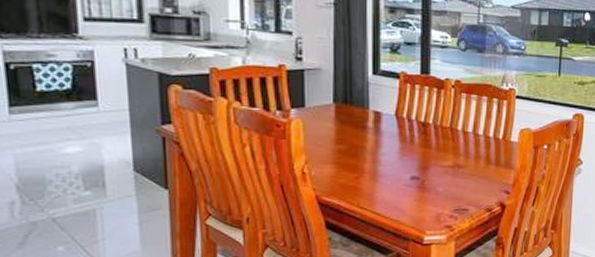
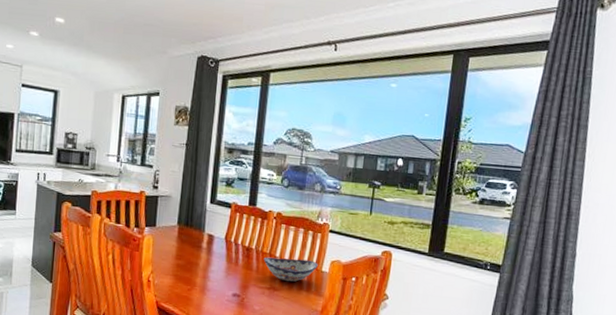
decorative bowl: none [443,131,506,157] -> present [263,257,318,282]

